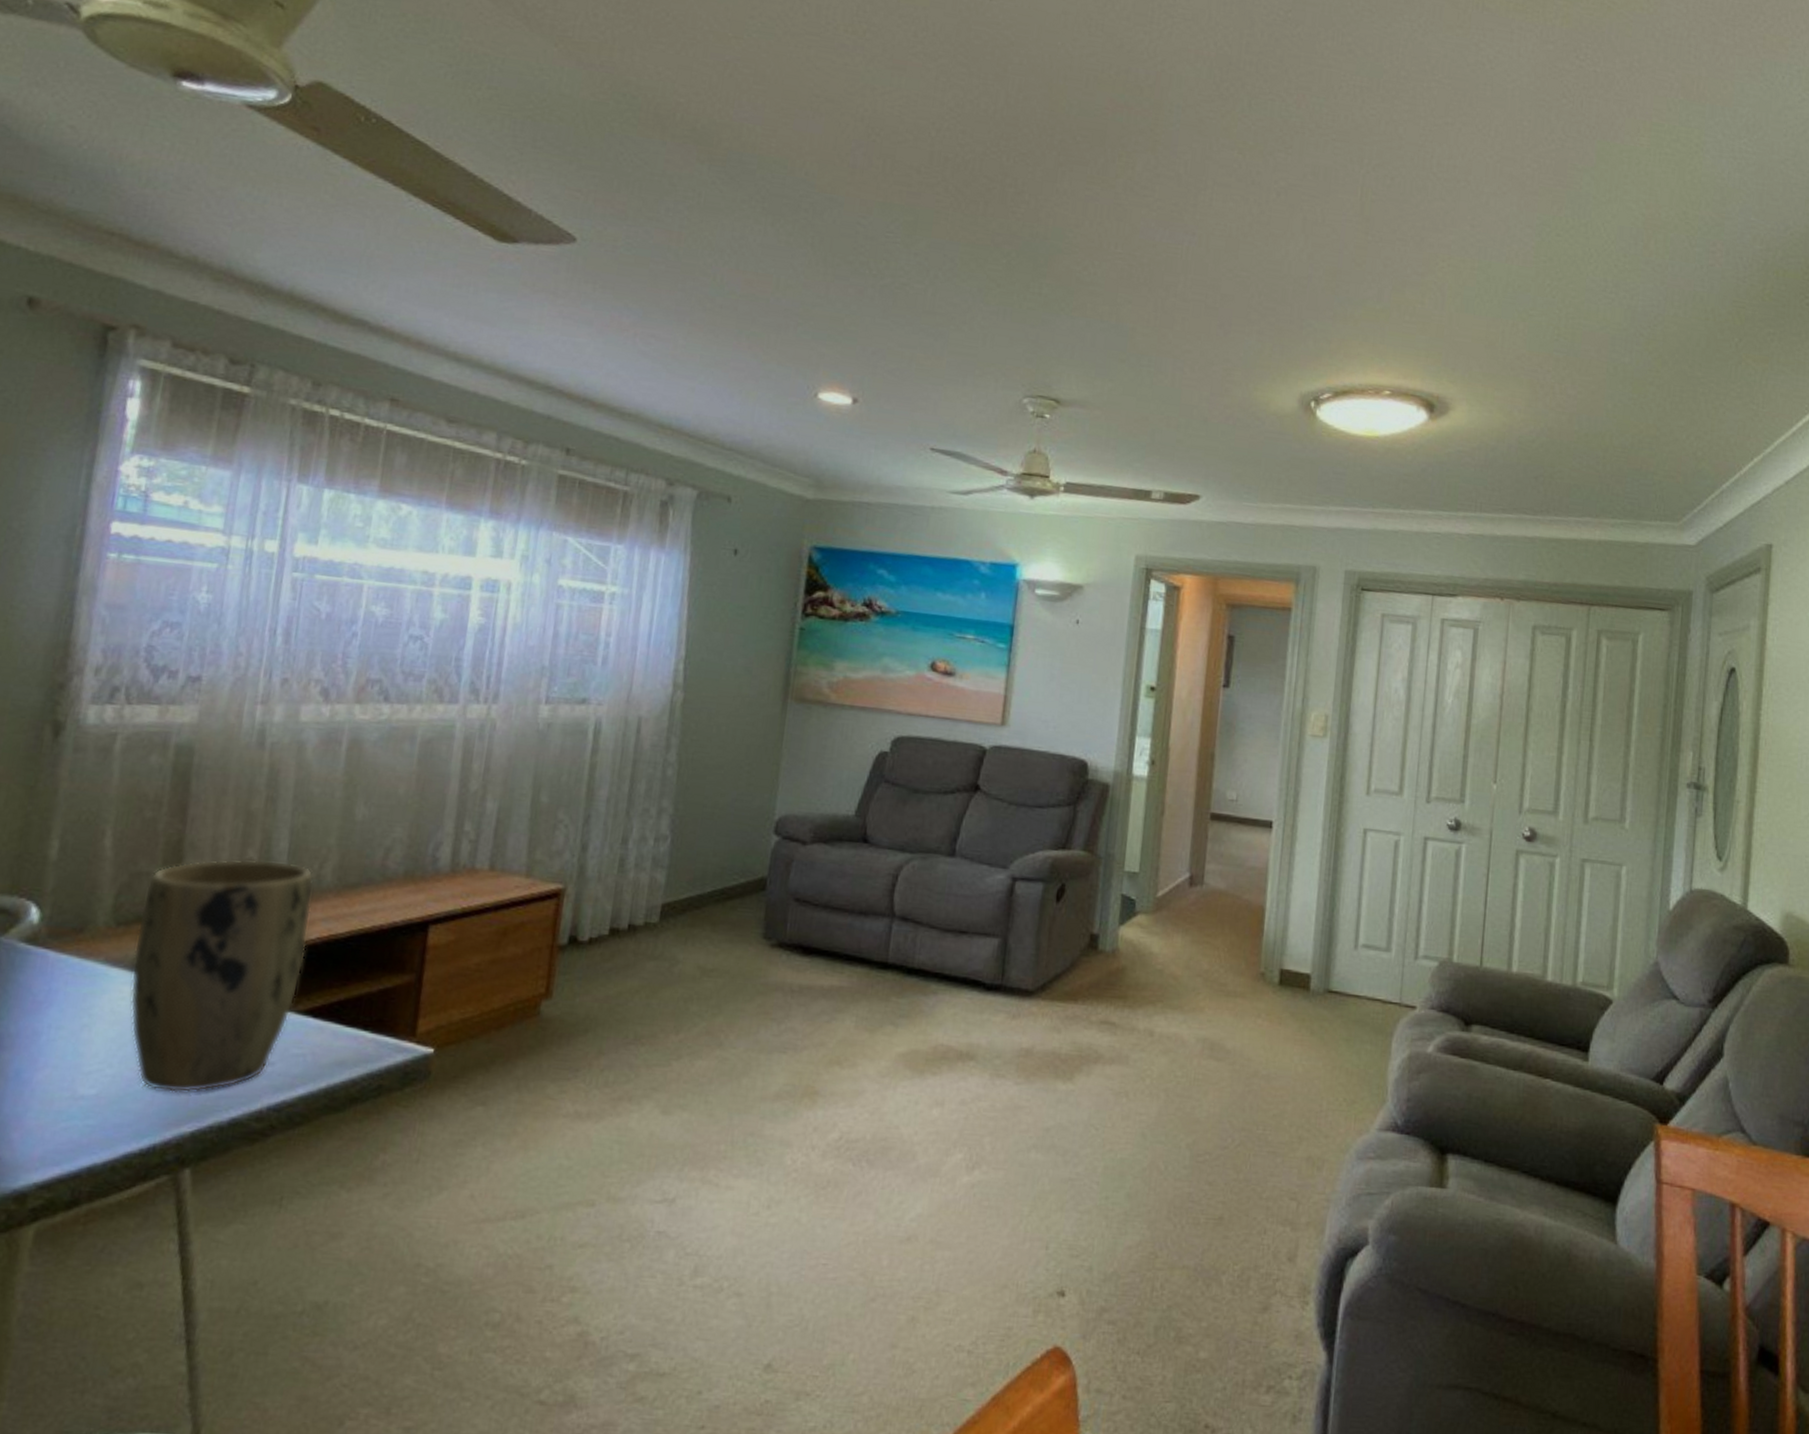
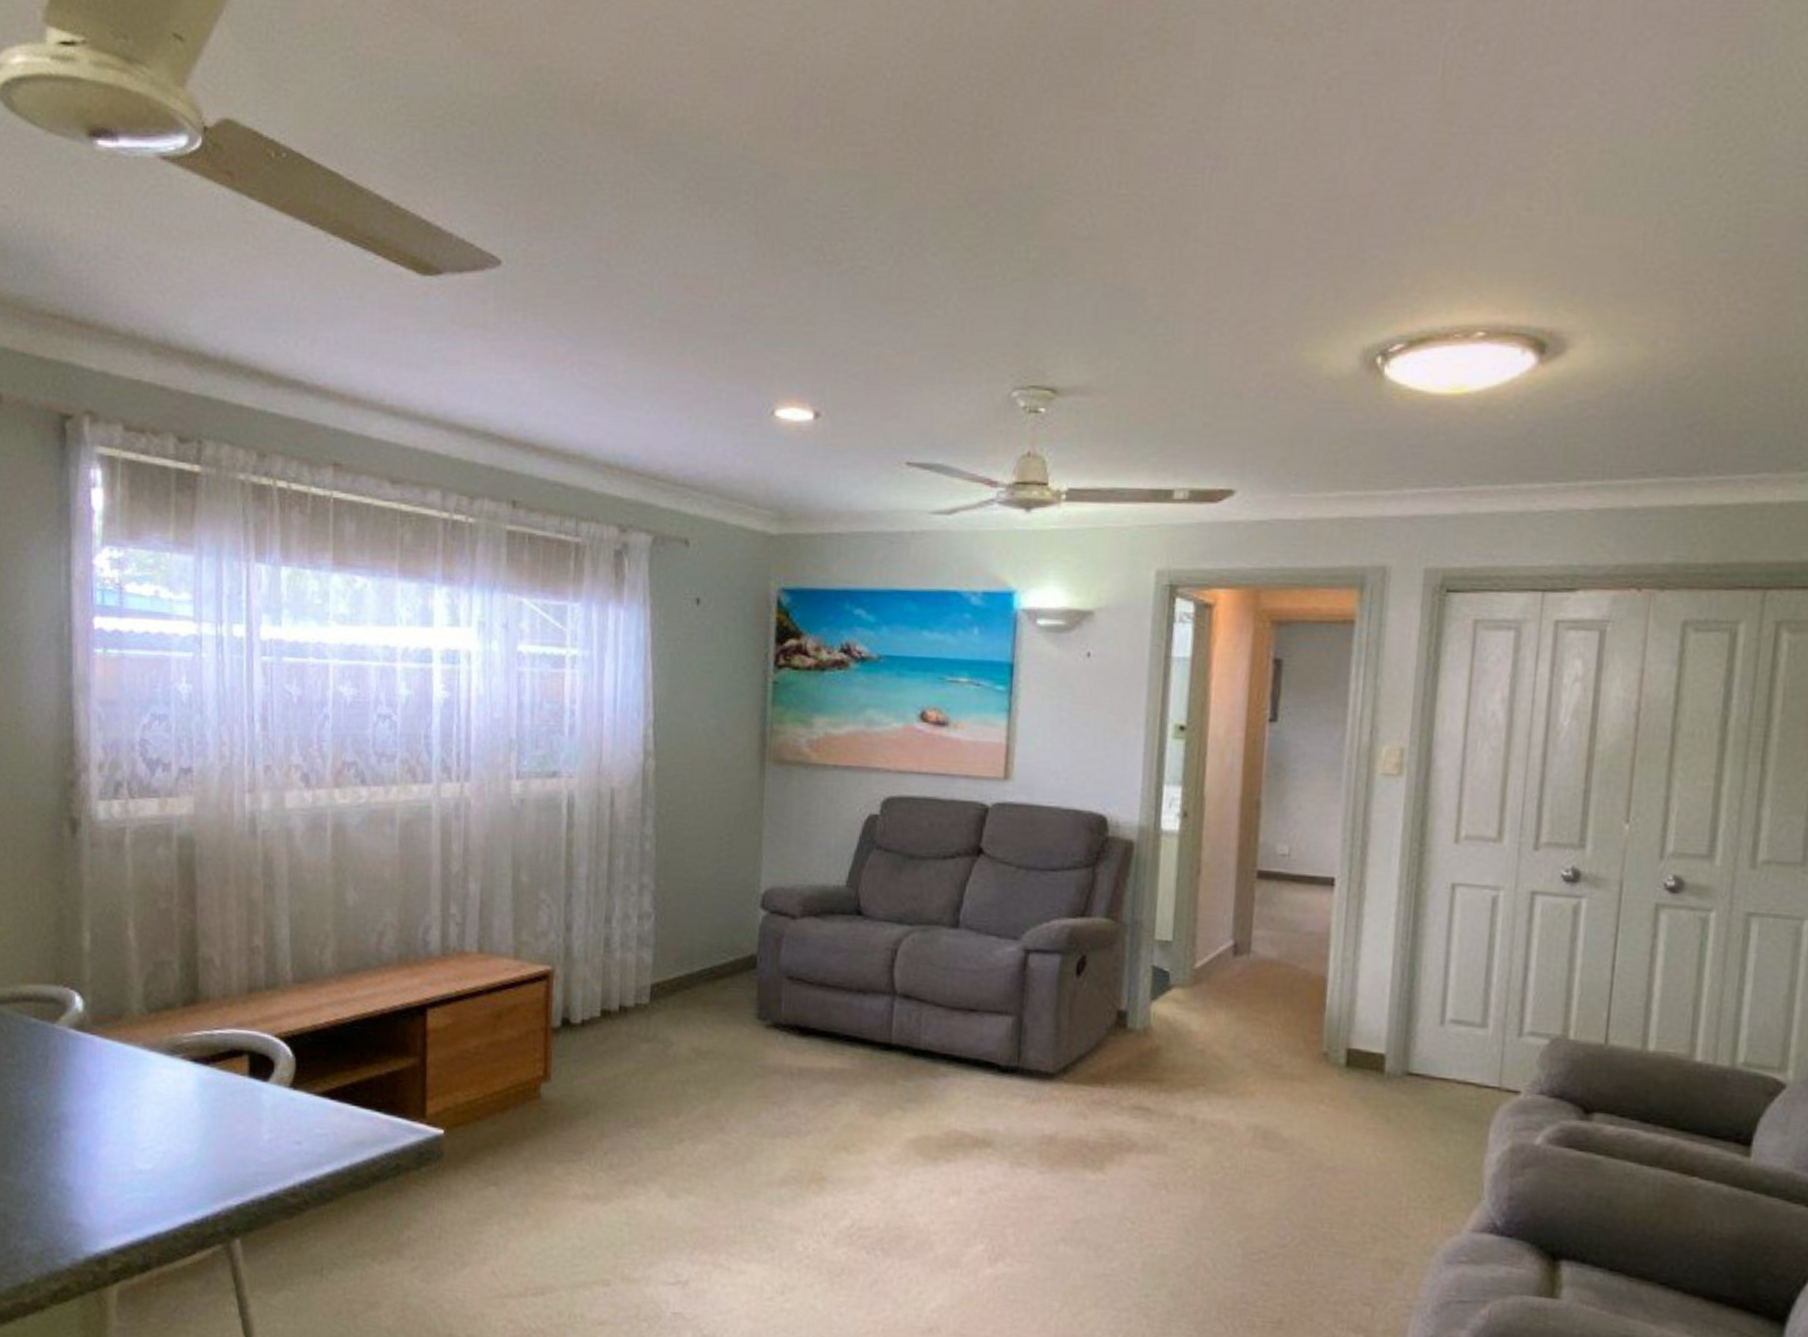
plant pot: present [129,859,314,1093] -> none [166,946,318,1169]

